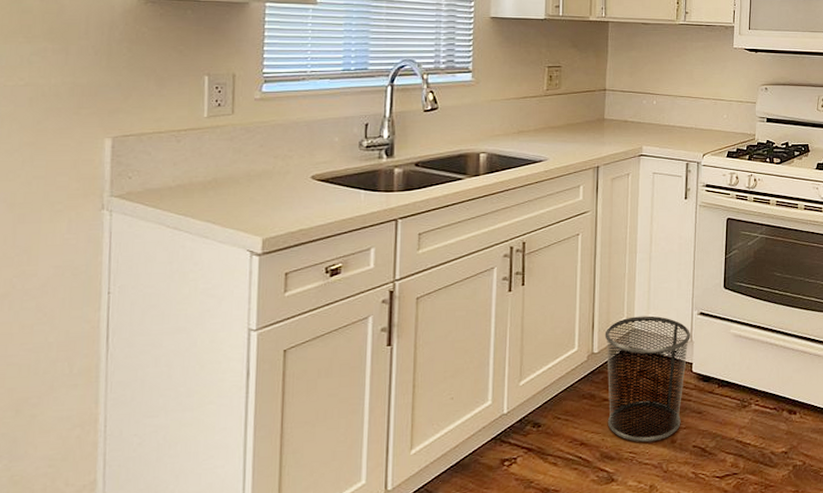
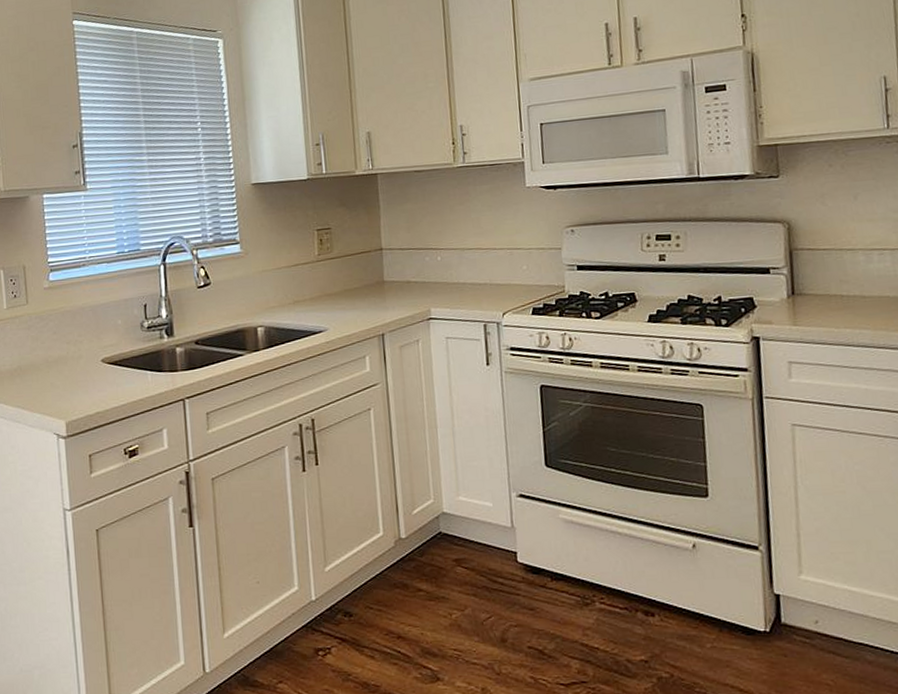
waste bin: present [604,315,691,443] -> none [411,497,512,640]

